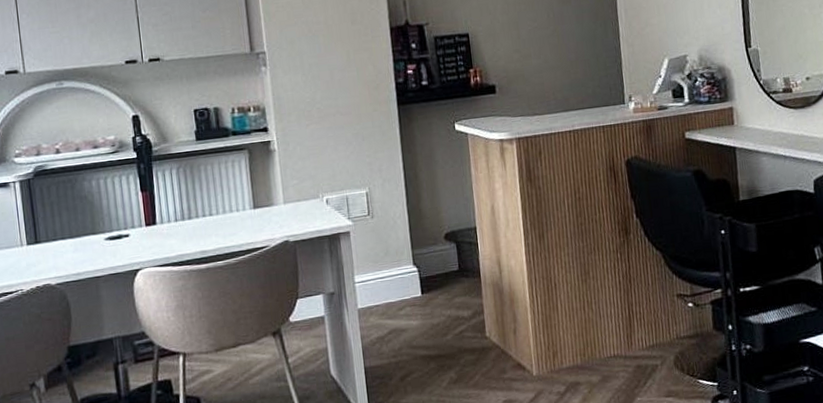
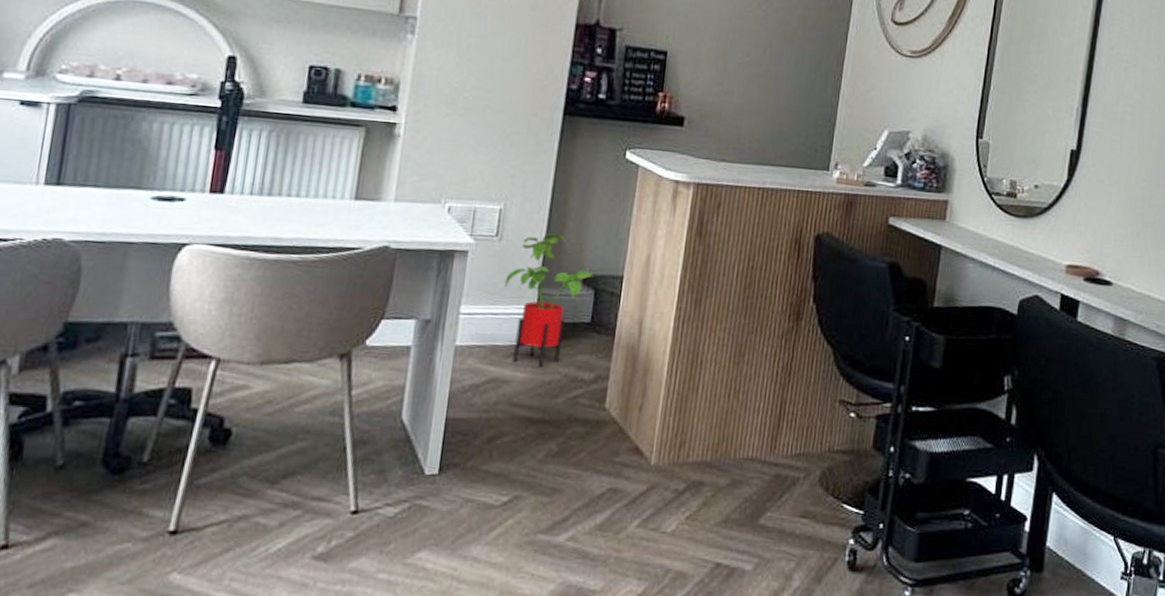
house plant: none [384,203,453,314] -> present [504,233,595,367]

